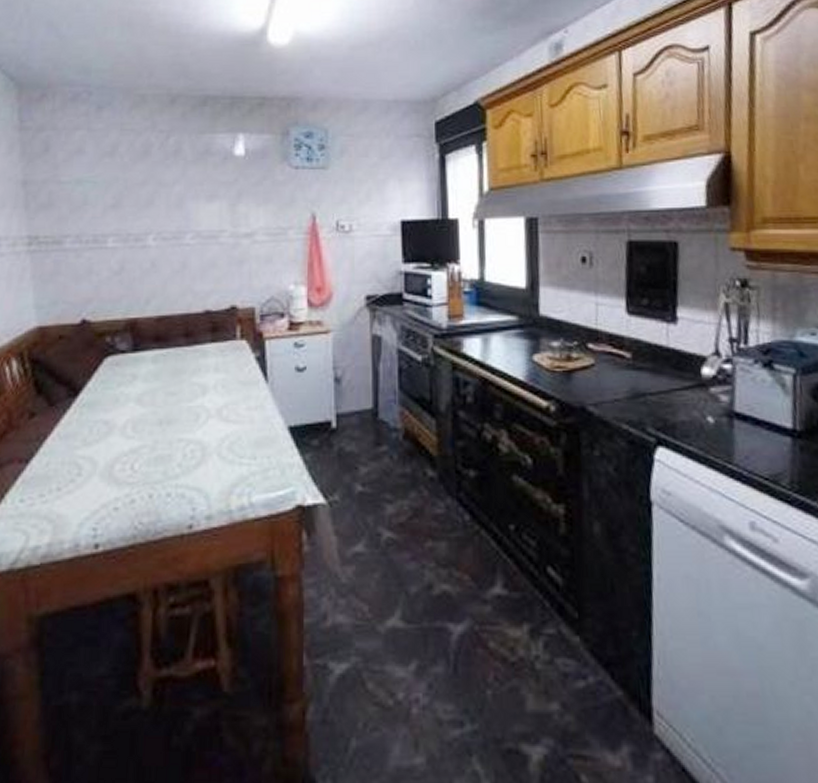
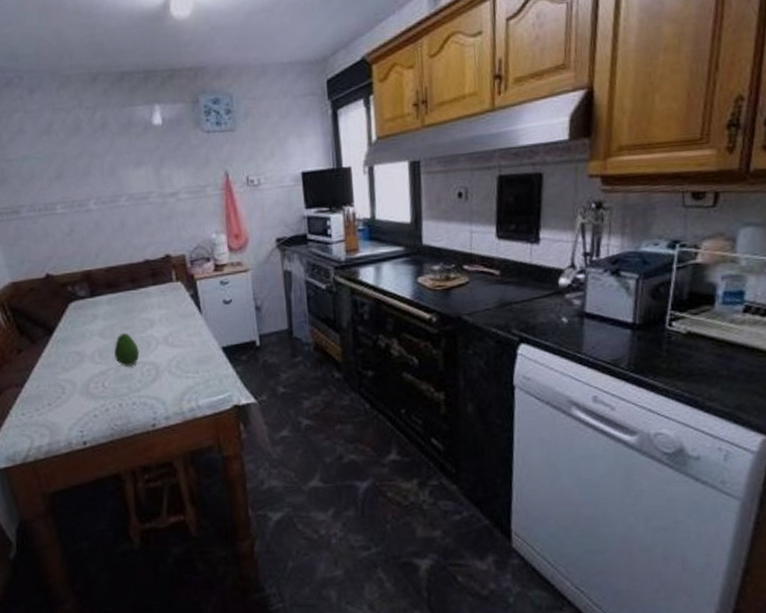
fruit: none [152,399,184,445] -> present [114,332,140,367]

